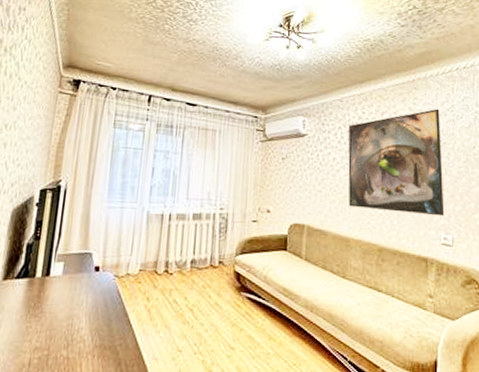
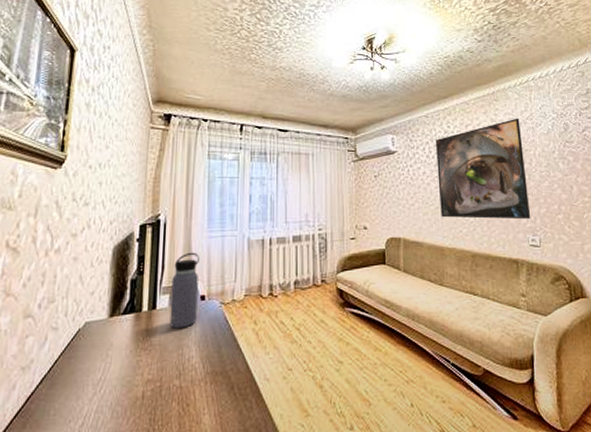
water bottle: none [61,221,97,298] -> present [169,252,199,329]

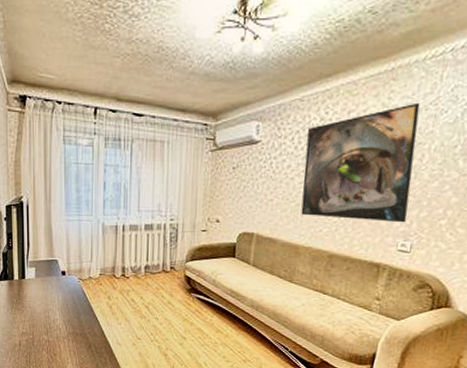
water bottle: present [169,252,199,329] -> none [36,232,59,296]

